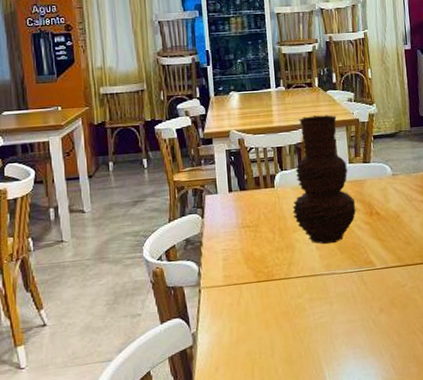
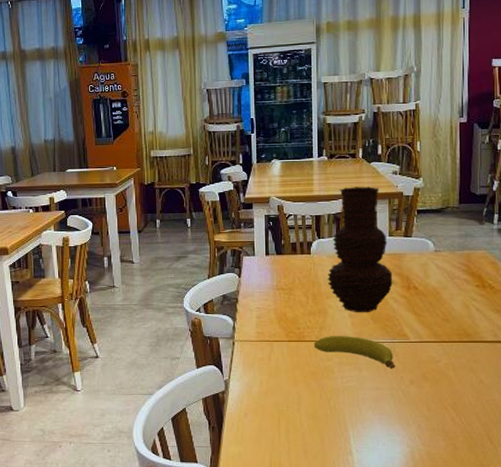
fruit: none [283,269,365,299] -> present [314,336,396,369]

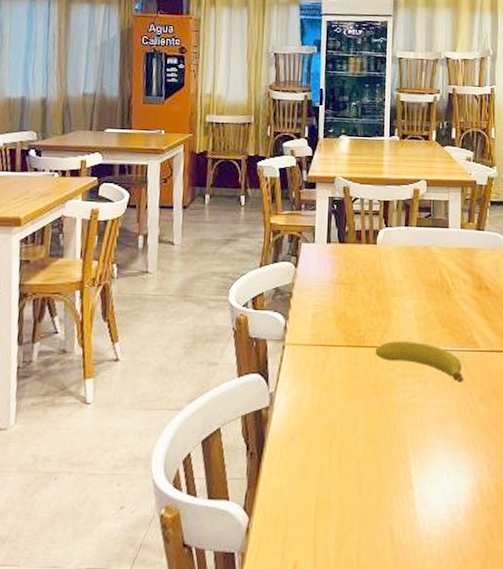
vase: present [327,186,393,313] -> none [393,171,464,316]

